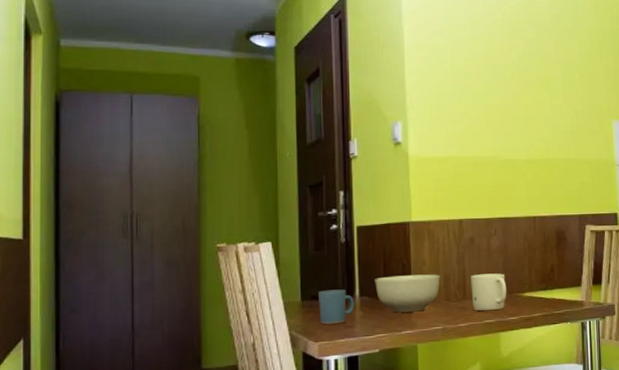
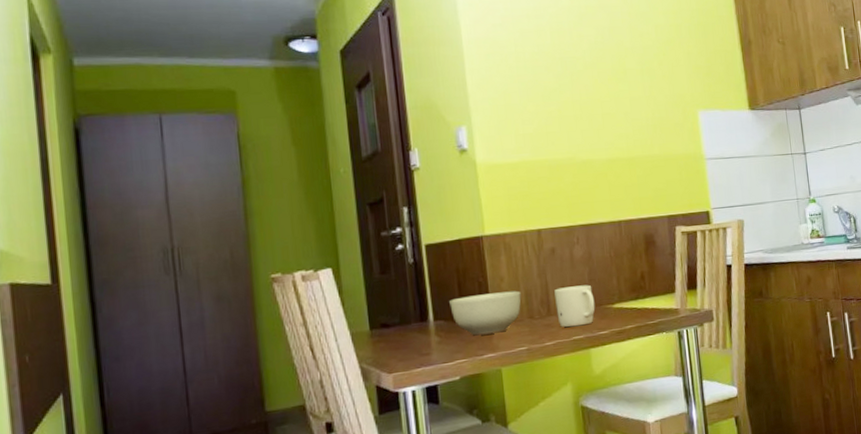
mug: present [319,289,354,325] -> none [388,314,429,354]

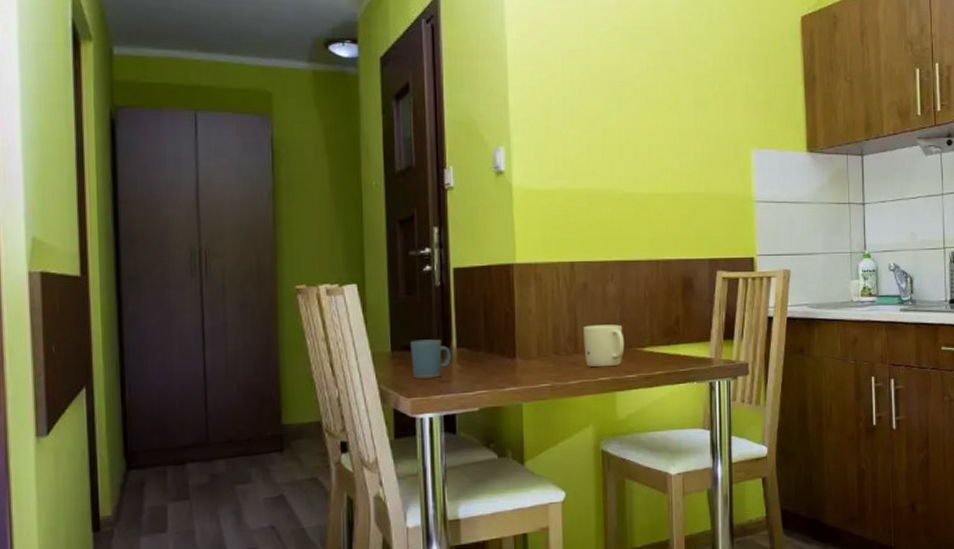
mug: none [388,314,429,354] -> present [411,339,451,379]
bowl: present [449,290,522,336] -> none [474,324,548,367]

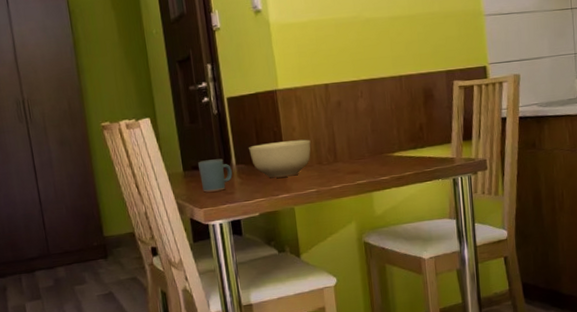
bowl: none [474,324,548,367] -> present [249,139,311,178]
mug: present [582,324,625,368] -> none [339,134,377,173]

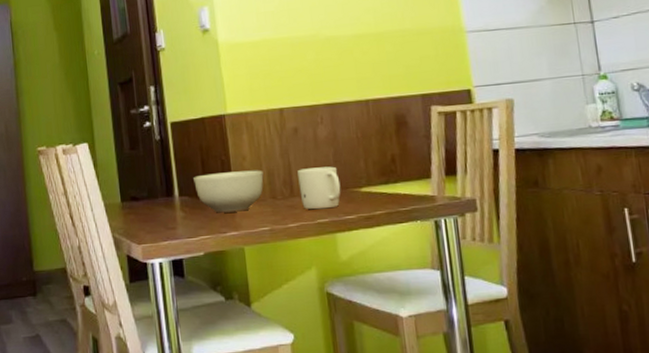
mug: present [198,158,233,193] -> none [137,189,175,227]
mug: none [339,134,377,173] -> present [296,166,341,210]

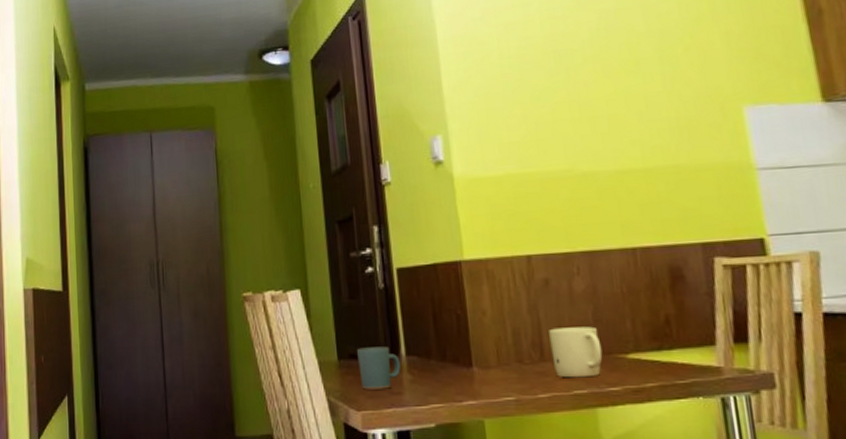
mug: none [137,189,175,227] -> present [357,346,401,390]
bowl: present [193,169,264,213] -> none [423,327,508,378]

